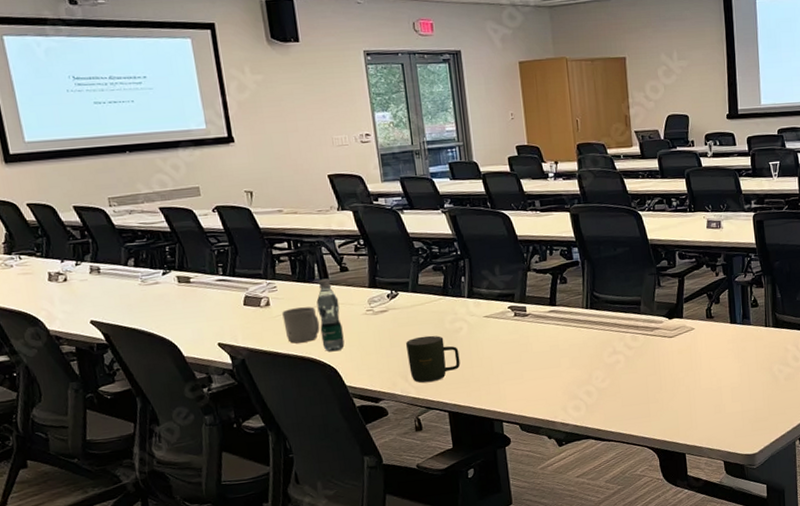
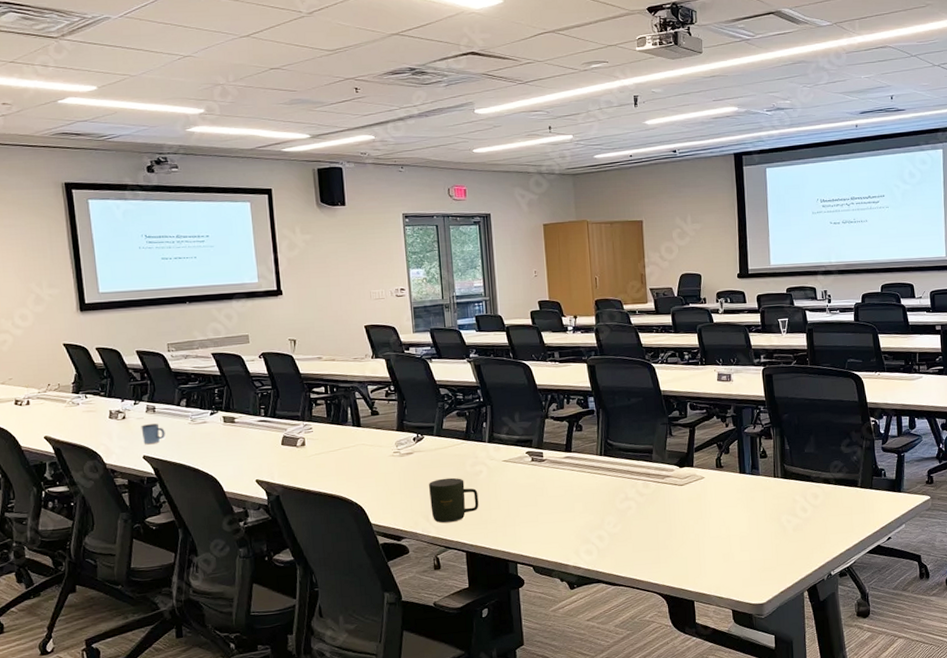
mug: none [85,285,114,309] -> present [141,423,165,445]
mug: present [282,306,320,344] -> none [316,447,350,482]
bottle: present [316,278,345,352] -> none [348,421,372,491]

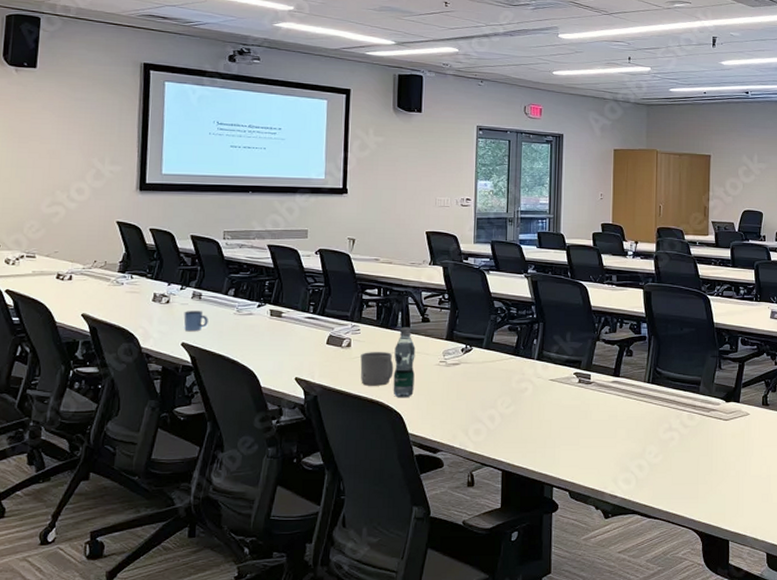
mug: none [316,447,350,482] -> present [360,352,394,386]
bottle: none [348,421,372,491] -> present [393,327,416,398]
mug: present [428,477,479,524] -> none [471,392,521,439]

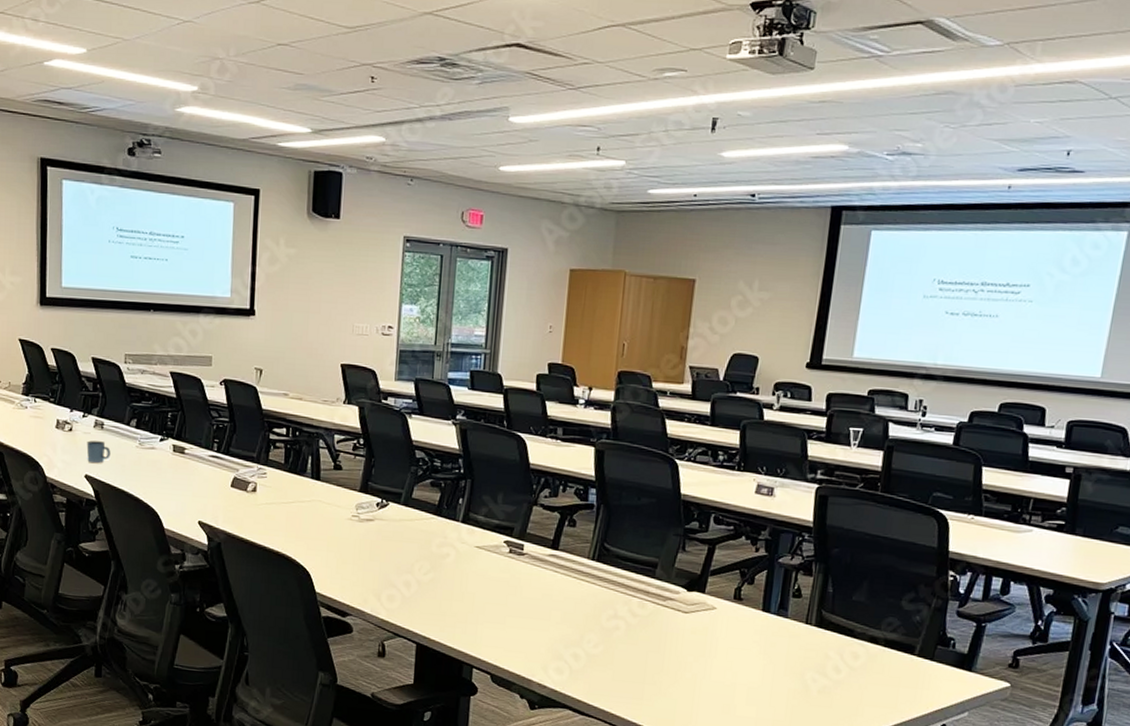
mug: present [360,352,394,386] -> none [266,499,302,538]
bottle: present [393,327,416,398] -> none [300,473,326,554]

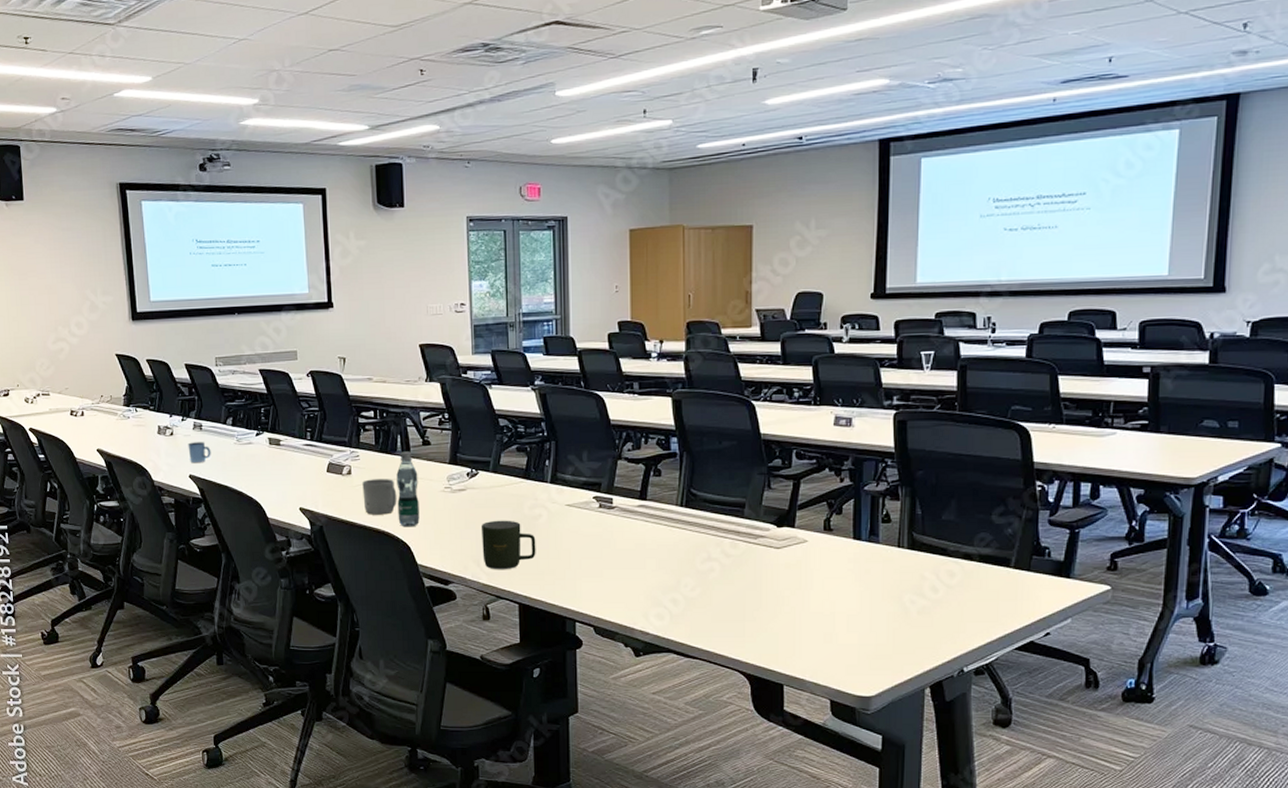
mug: none [266,499,302,538] -> present [362,479,397,515]
bottle: none [300,473,326,554] -> present [396,451,420,527]
mug: none [384,555,441,608] -> present [480,520,536,570]

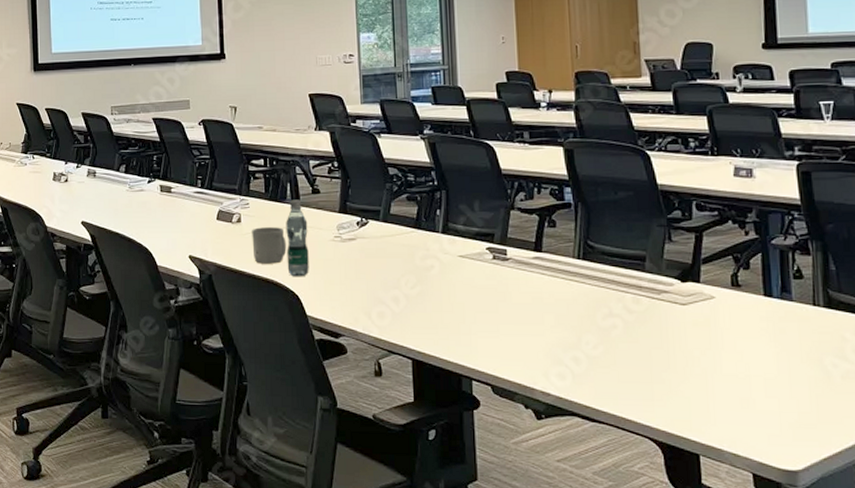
mug: present [188,442,211,464] -> none [81,189,104,210]
mug: present [480,520,536,570] -> none [371,271,429,323]

